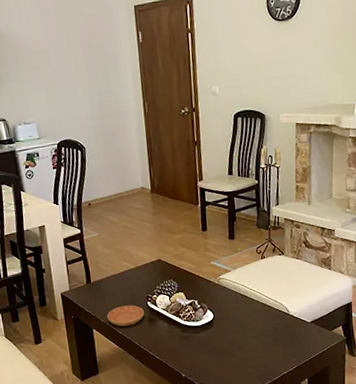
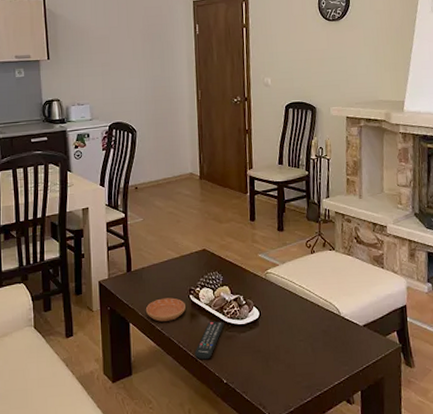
remote control: none [155,324,181,358] -> present [195,321,224,360]

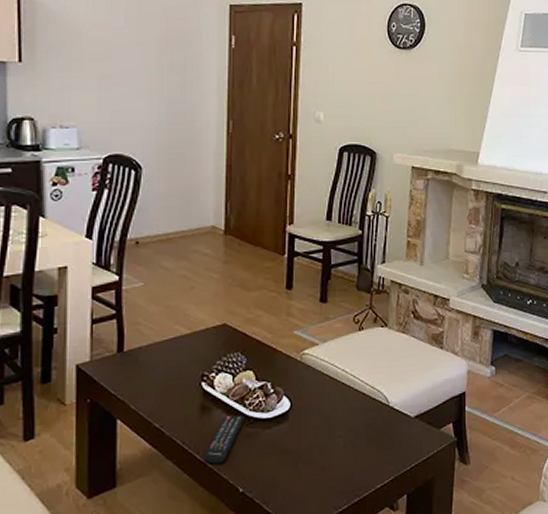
saucer: present [145,298,186,322] -> none [140,386,195,417]

